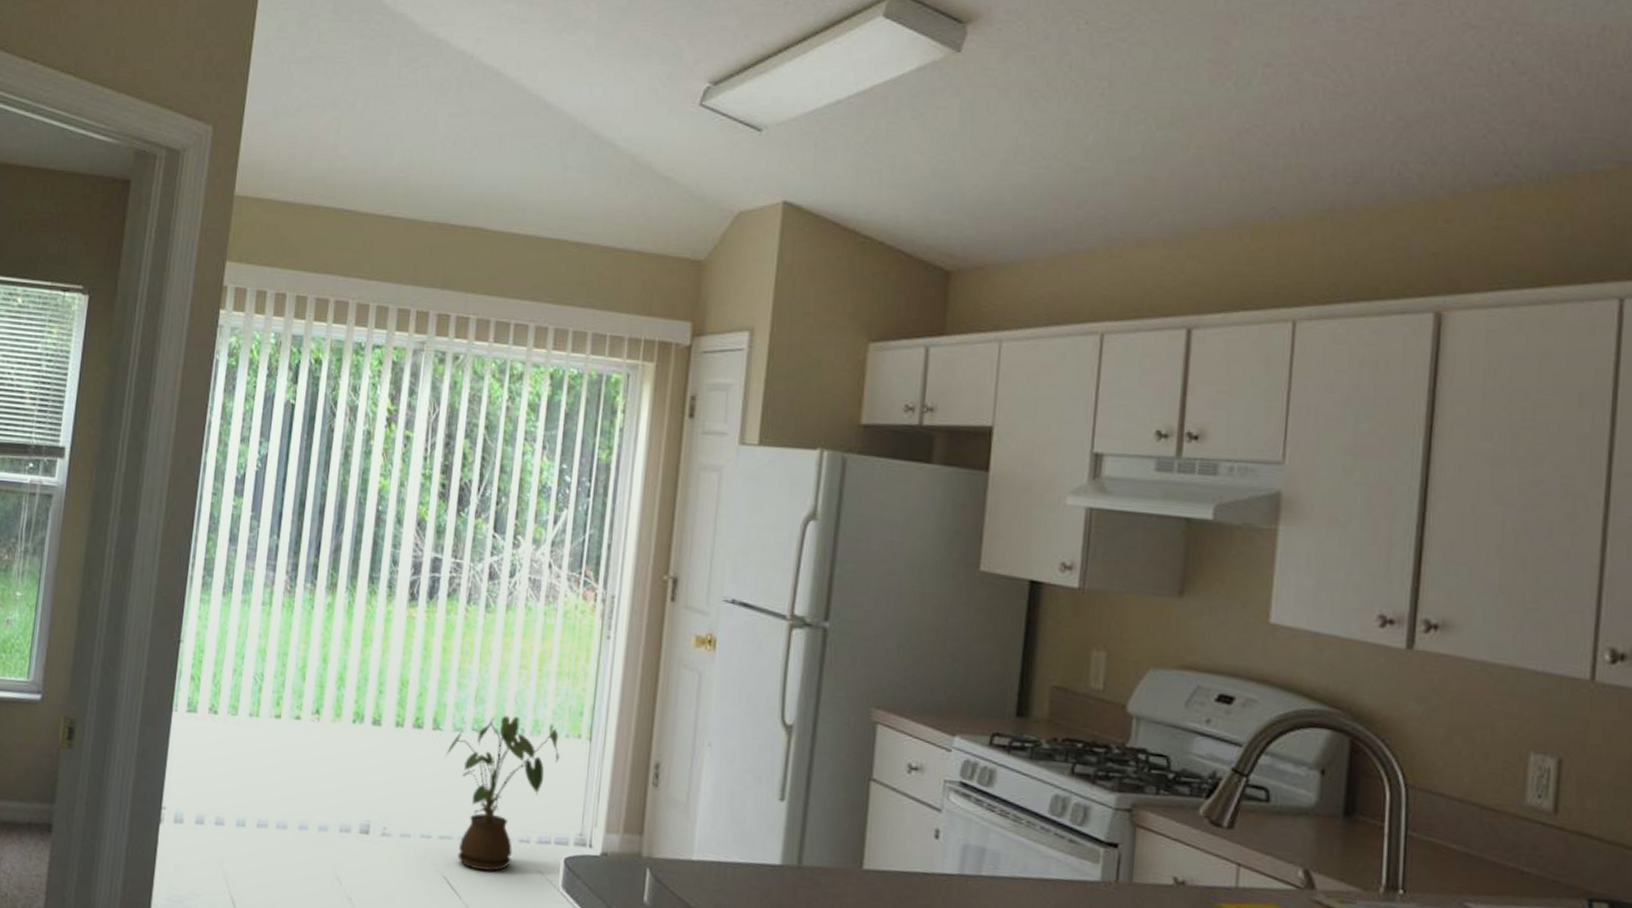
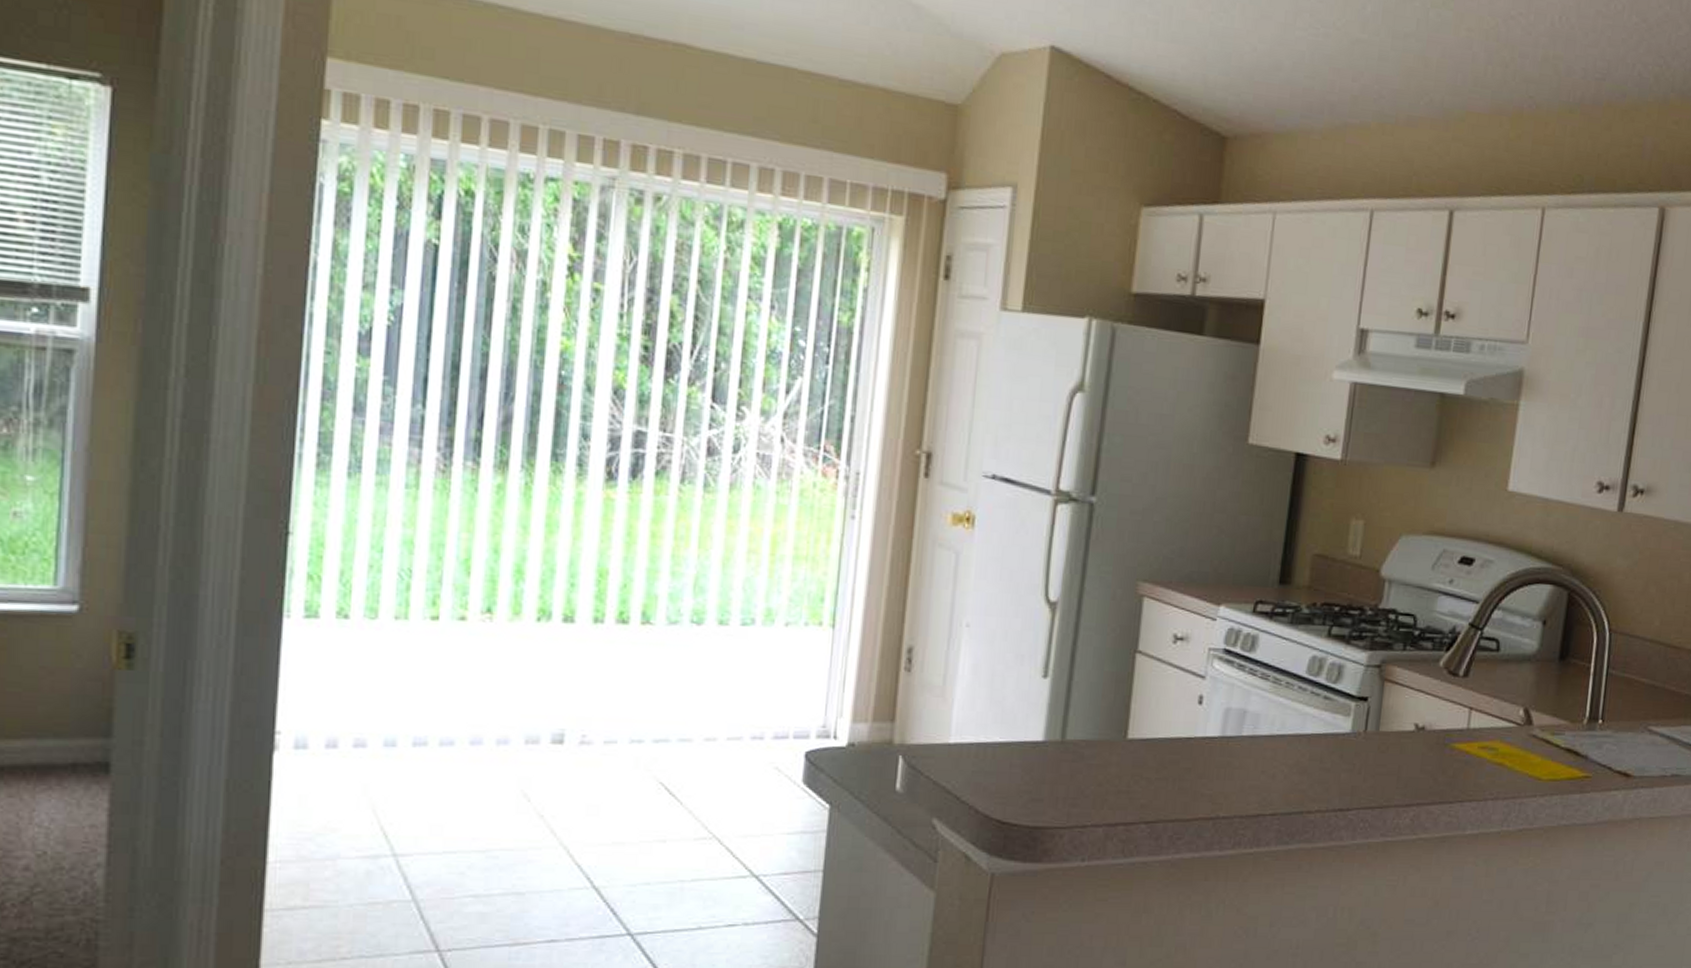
house plant: present [446,715,560,871] -> none [659,605,798,772]

